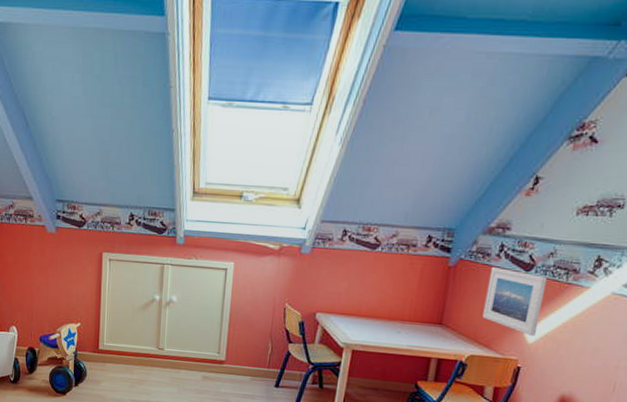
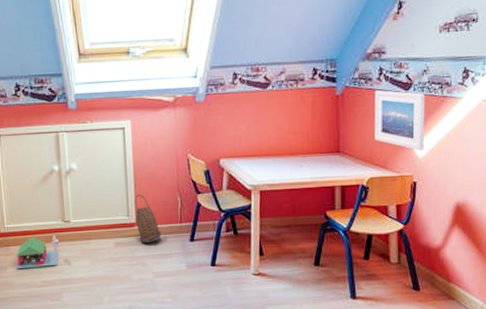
toy house: none [109,357,152,388] -> present [15,235,59,270]
basket: none [225,334,249,382] -> present [134,193,162,242]

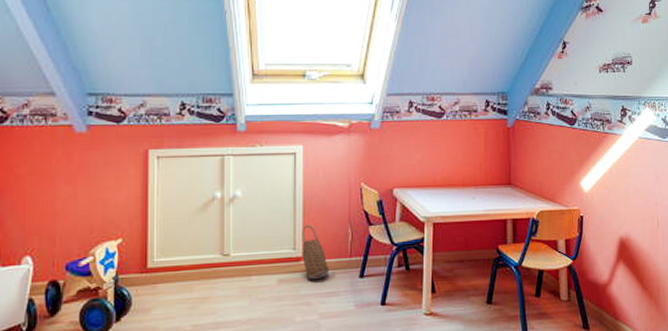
toy house: present [15,235,59,270] -> none [162,271,216,312]
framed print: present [374,90,425,151] -> none [542,124,589,185]

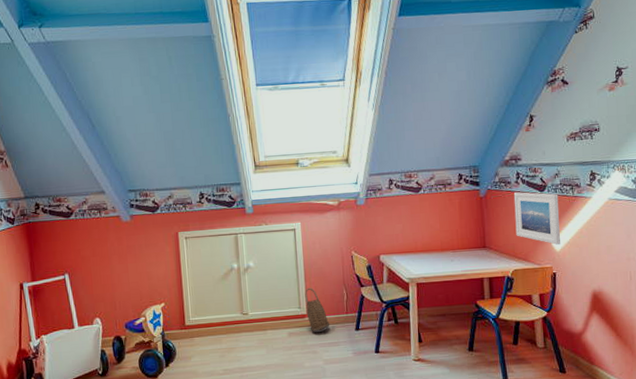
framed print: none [542,124,589,185] -> present [513,192,560,245]

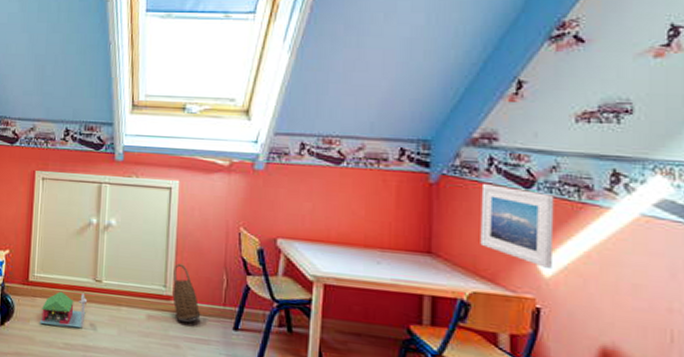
toy house: none [199,327,239,359] -> present [39,291,88,329]

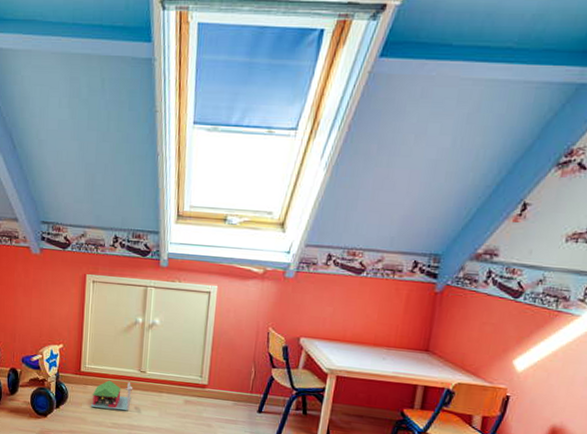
basket: present [172,263,201,322] -> none [207,357,231,406]
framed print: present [480,184,554,268] -> none [470,294,537,364]

